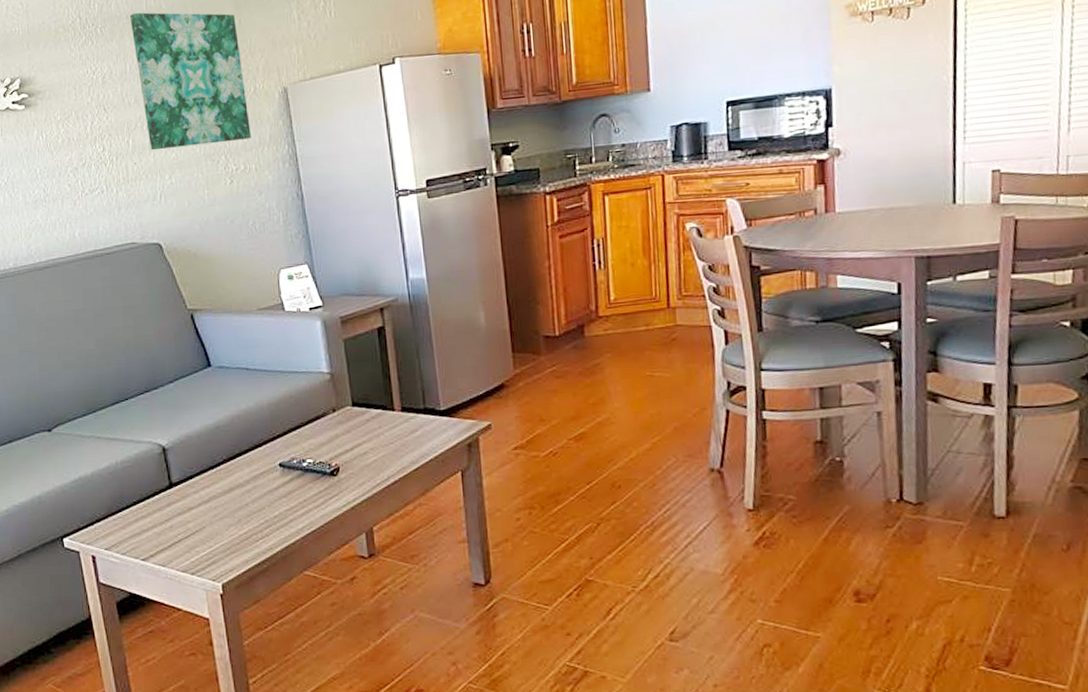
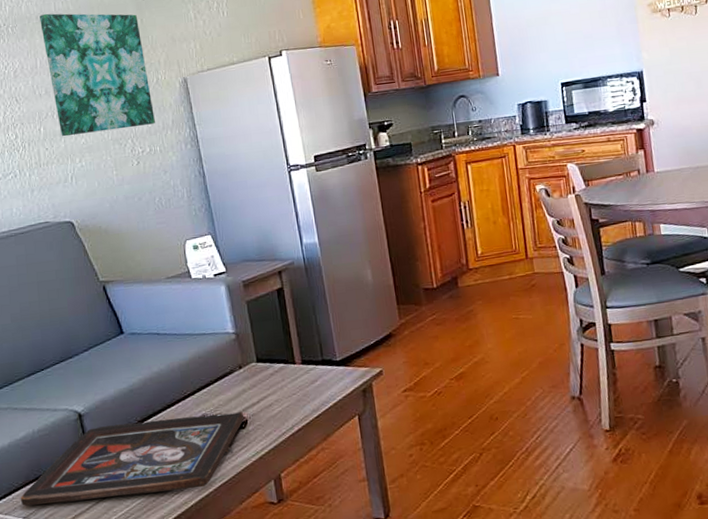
religious icon: none [102,458,337,538] -> present [20,412,245,506]

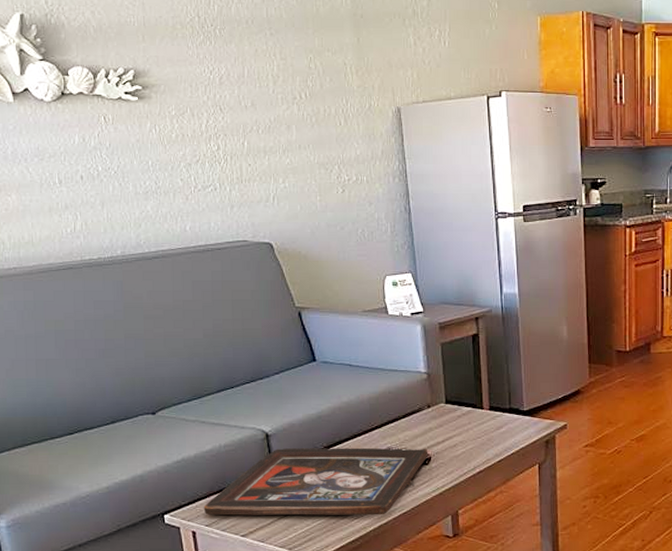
wall art: present [39,13,155,137] -> none [250,18,364,154]

